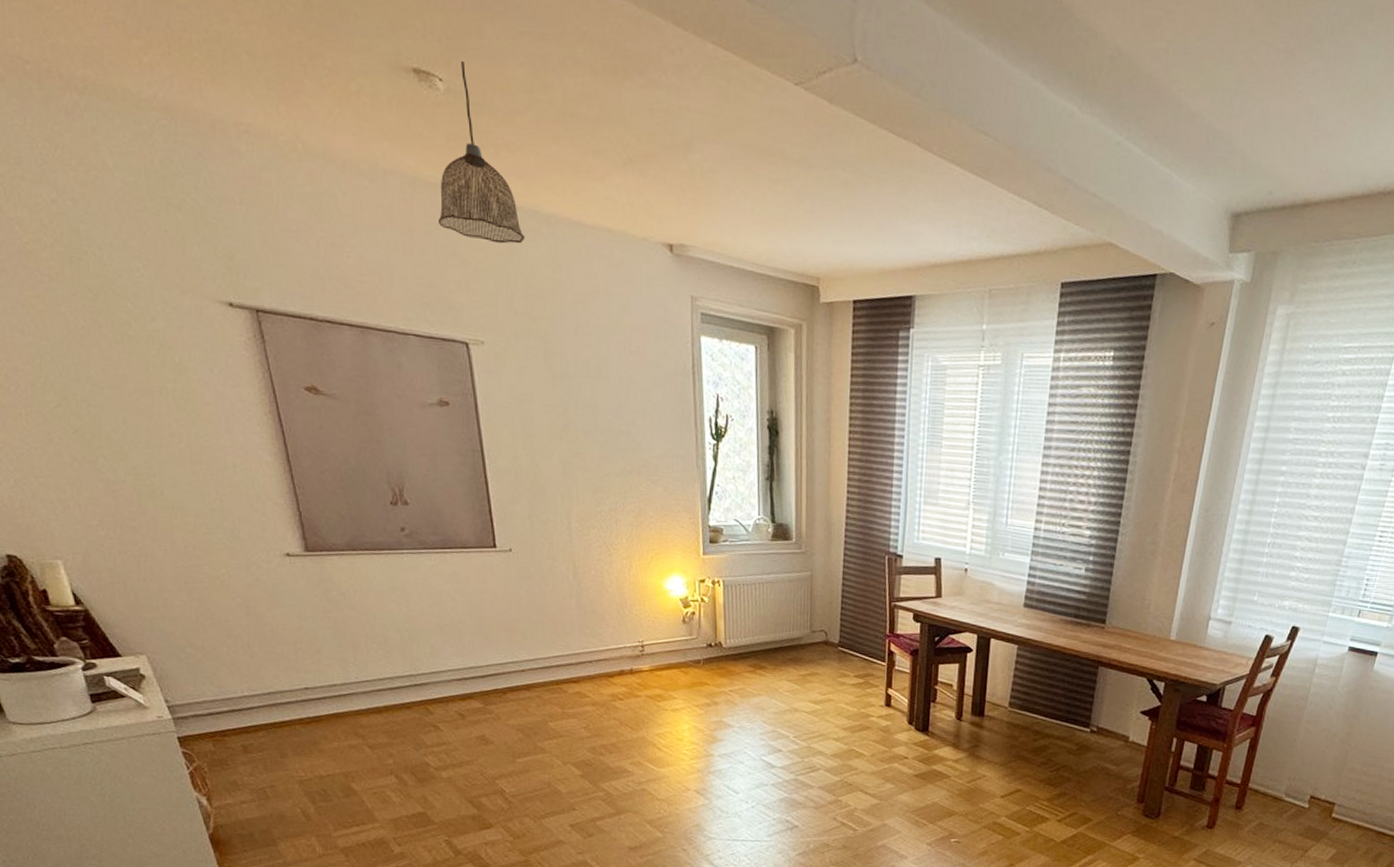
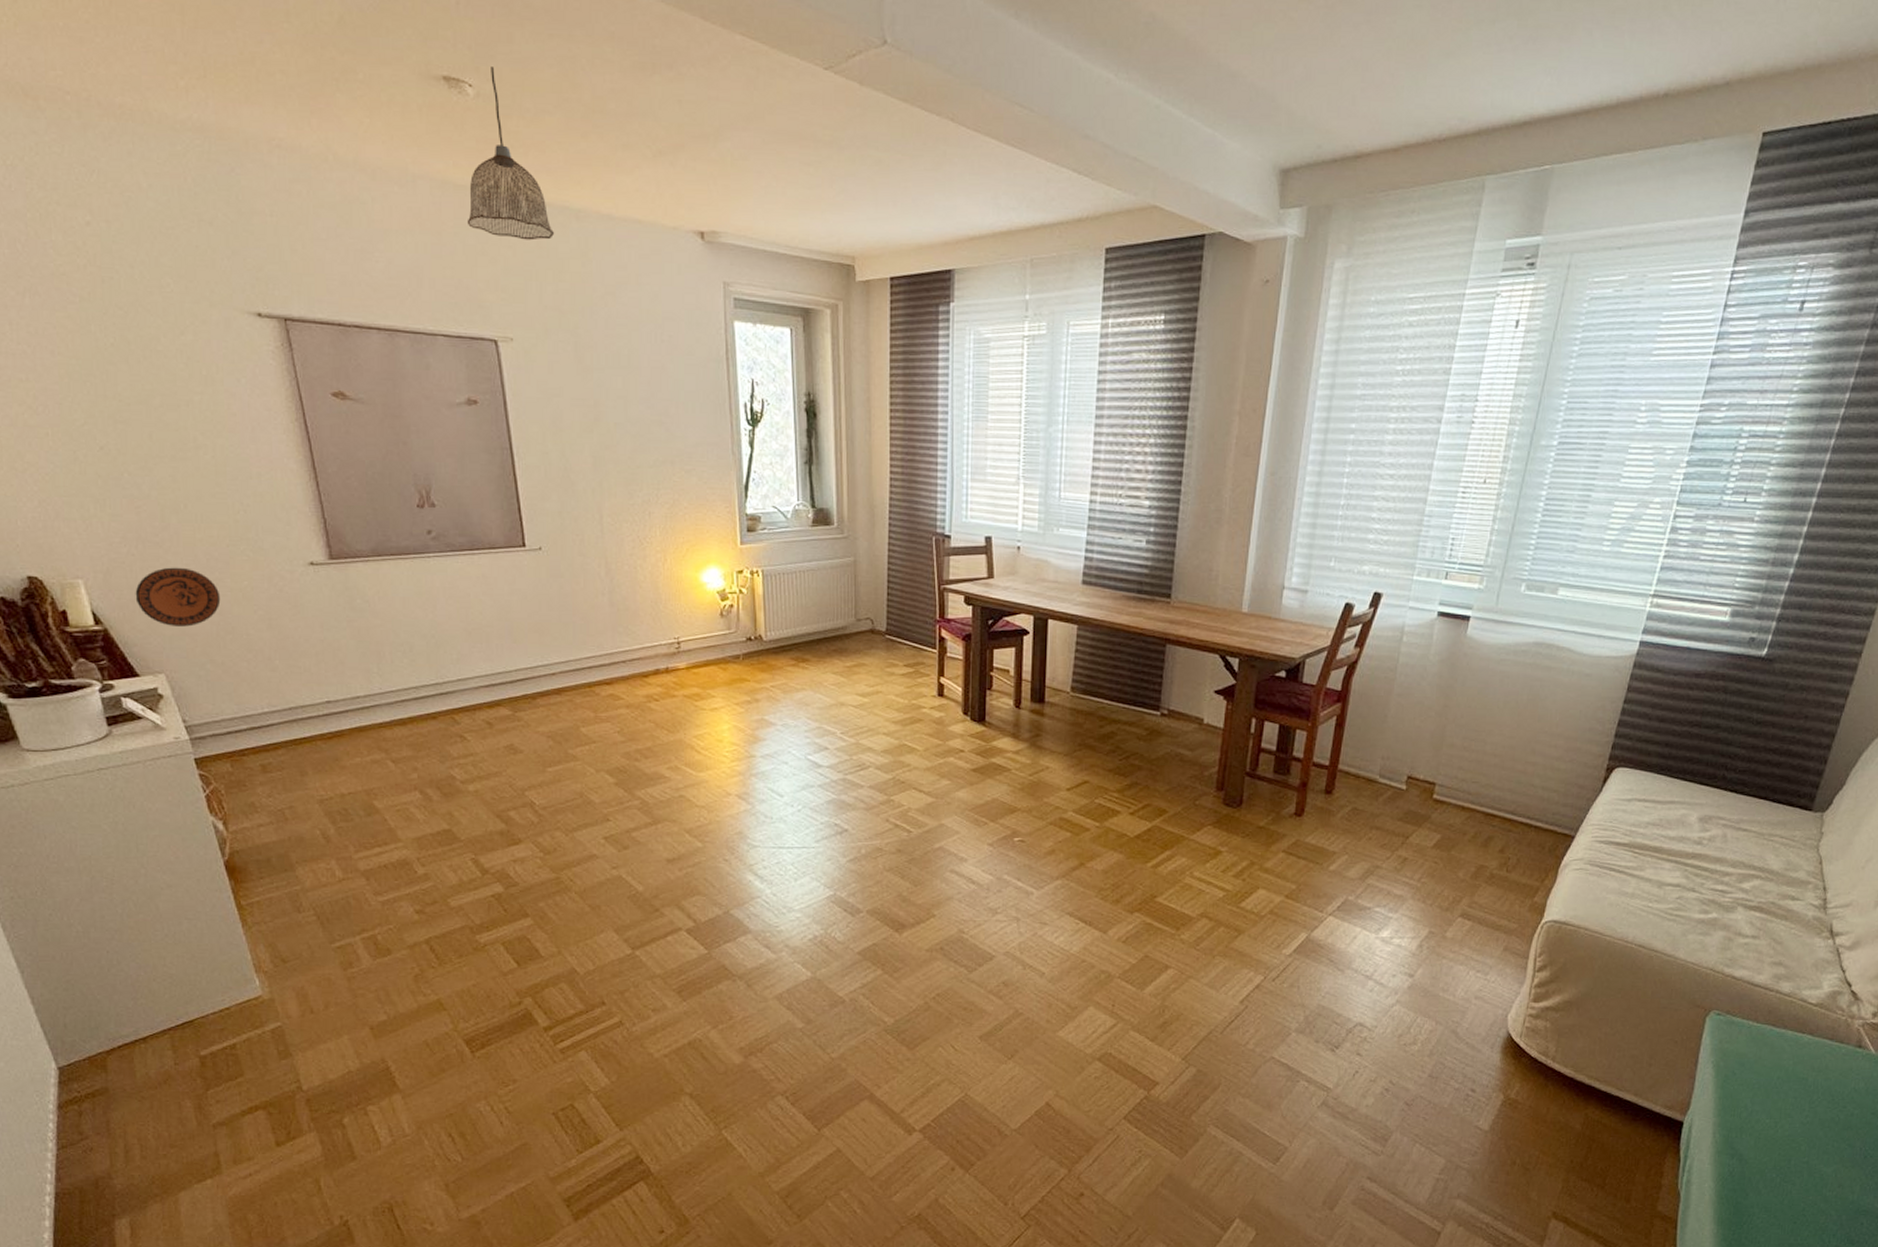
decorative plate: none [114,552,199,611] -> present [135,567,221,627]

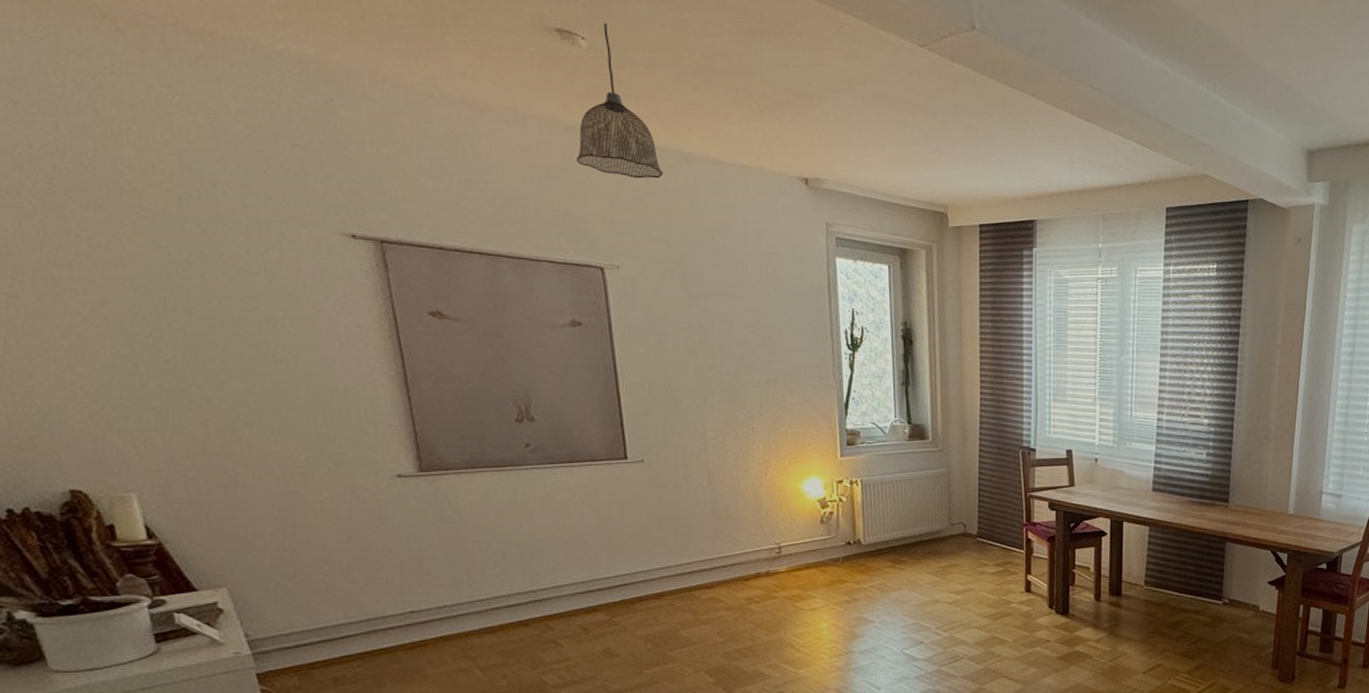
decorative plate: present [135,567,221,627] -> none [197,480,296,539]

